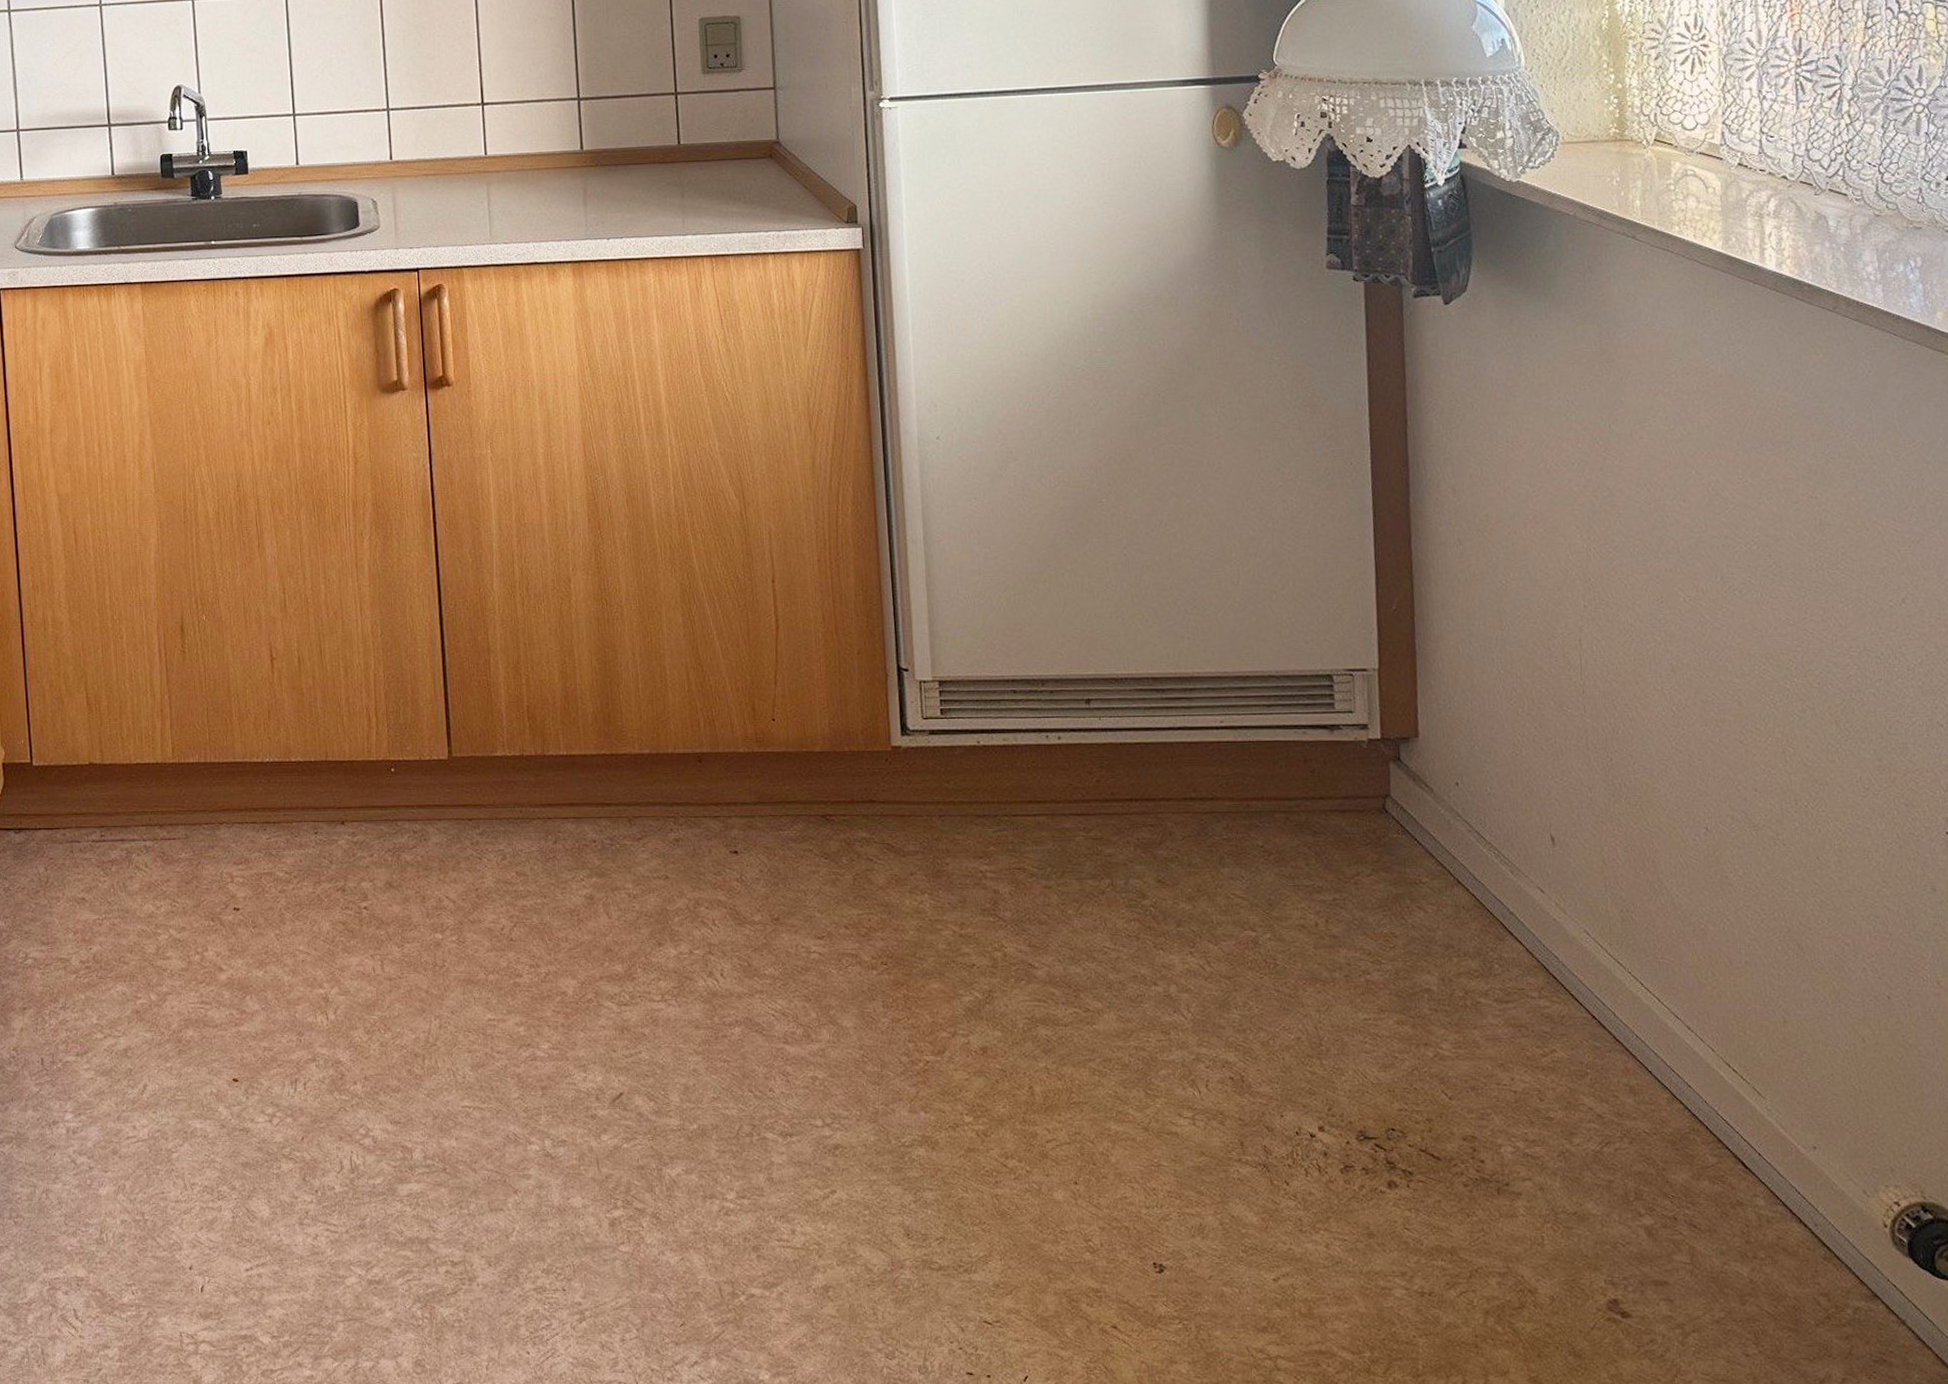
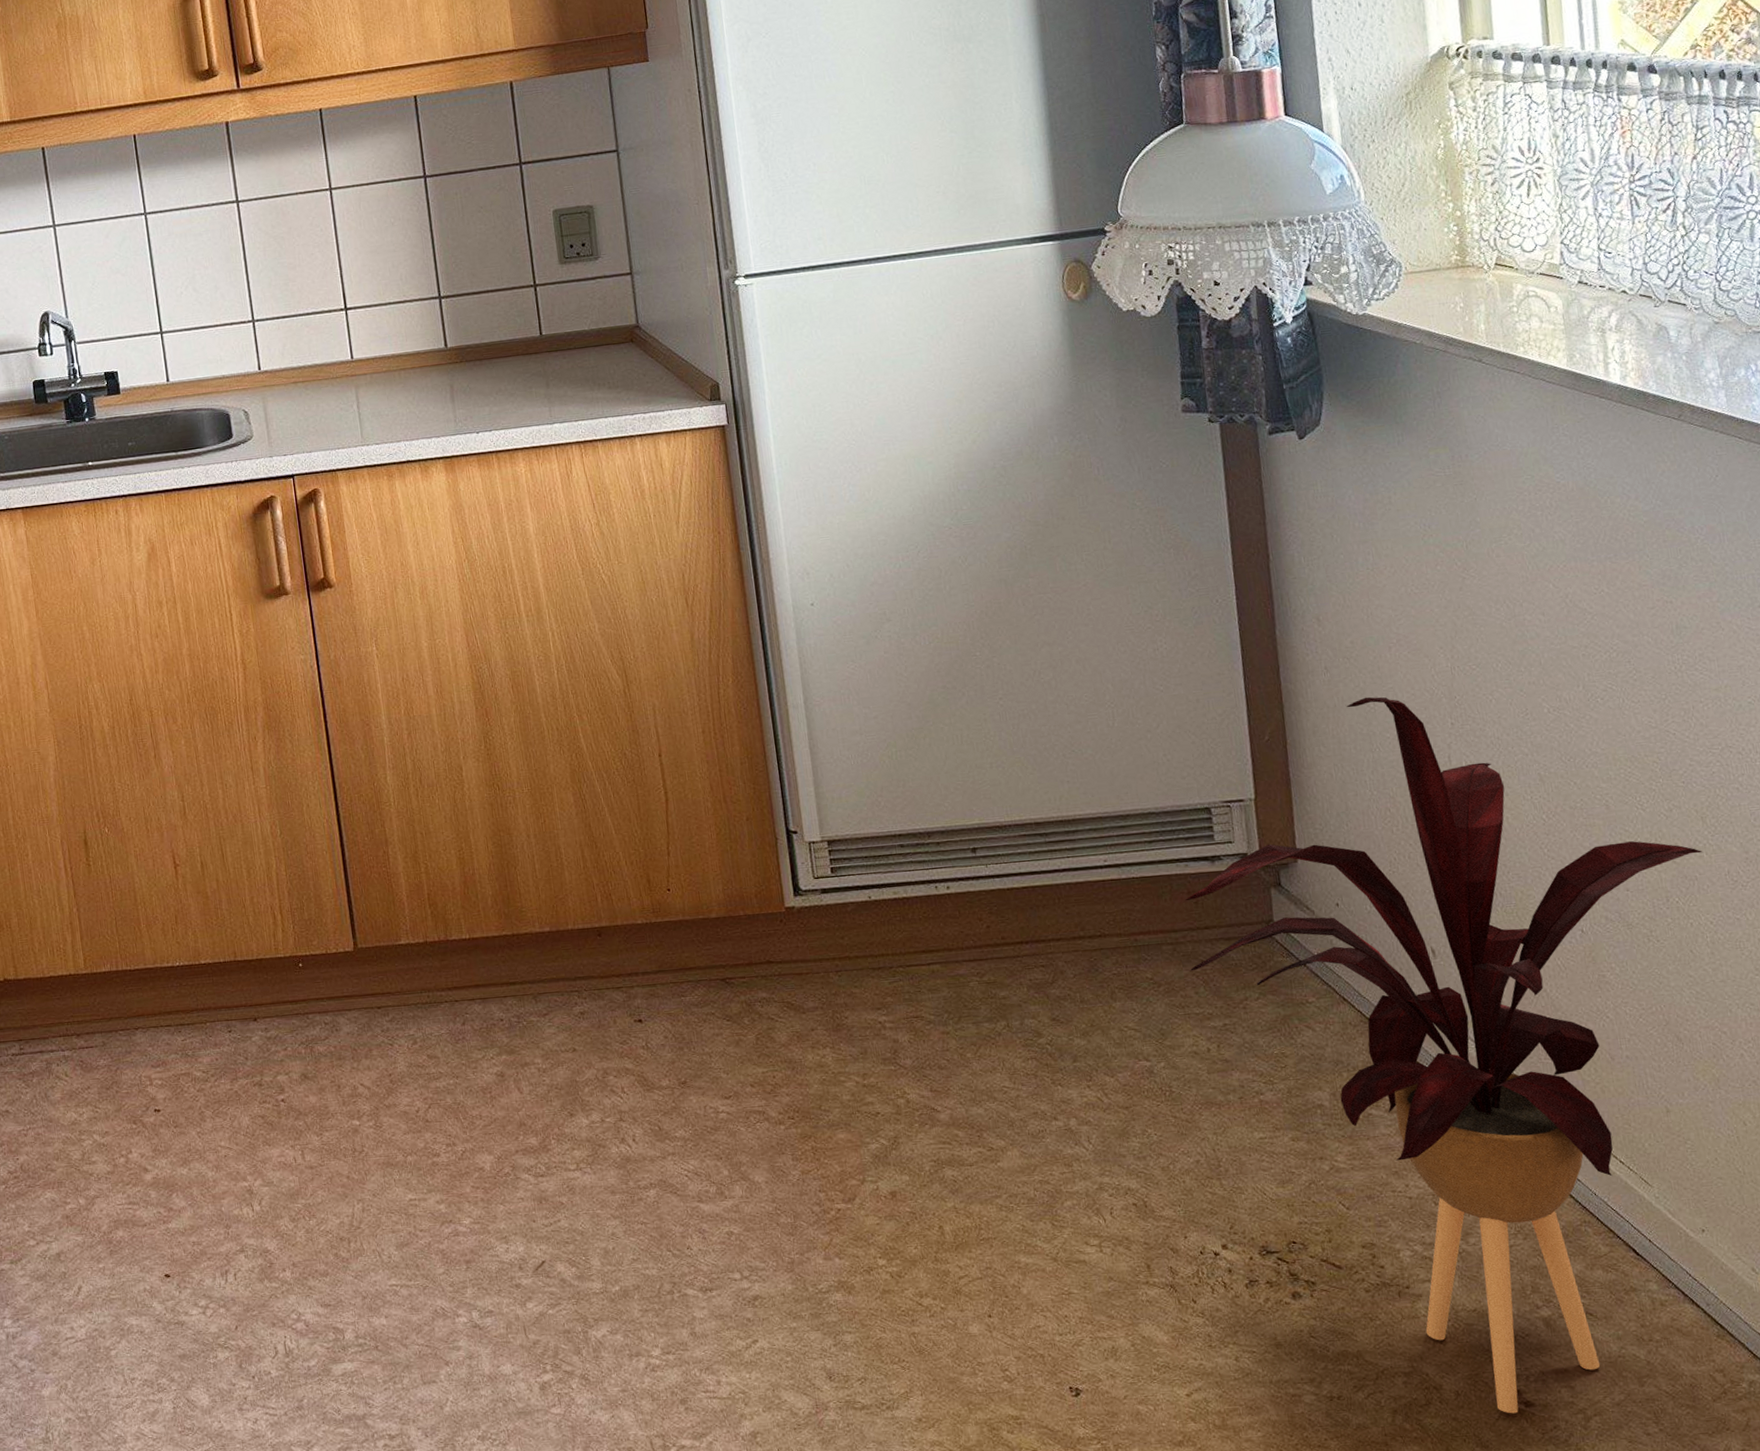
house plant: none [1300,572,1836,1324] -> present [1184,697,1704,1414]

